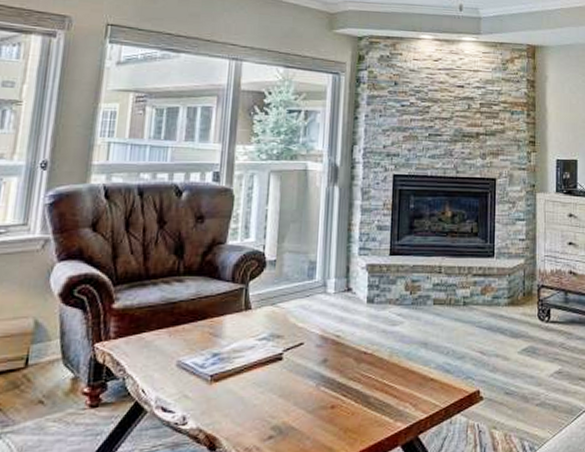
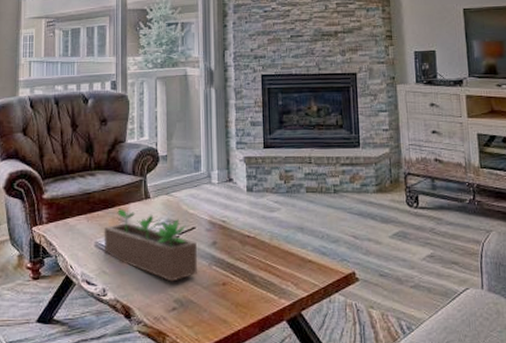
succulent planter: none [188,321,304,406] -> present [104,208,197,282]

